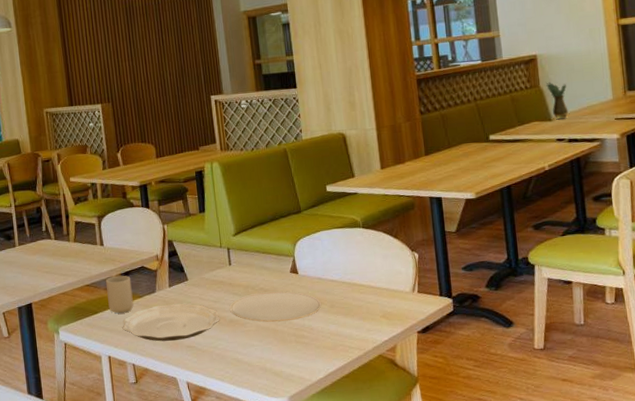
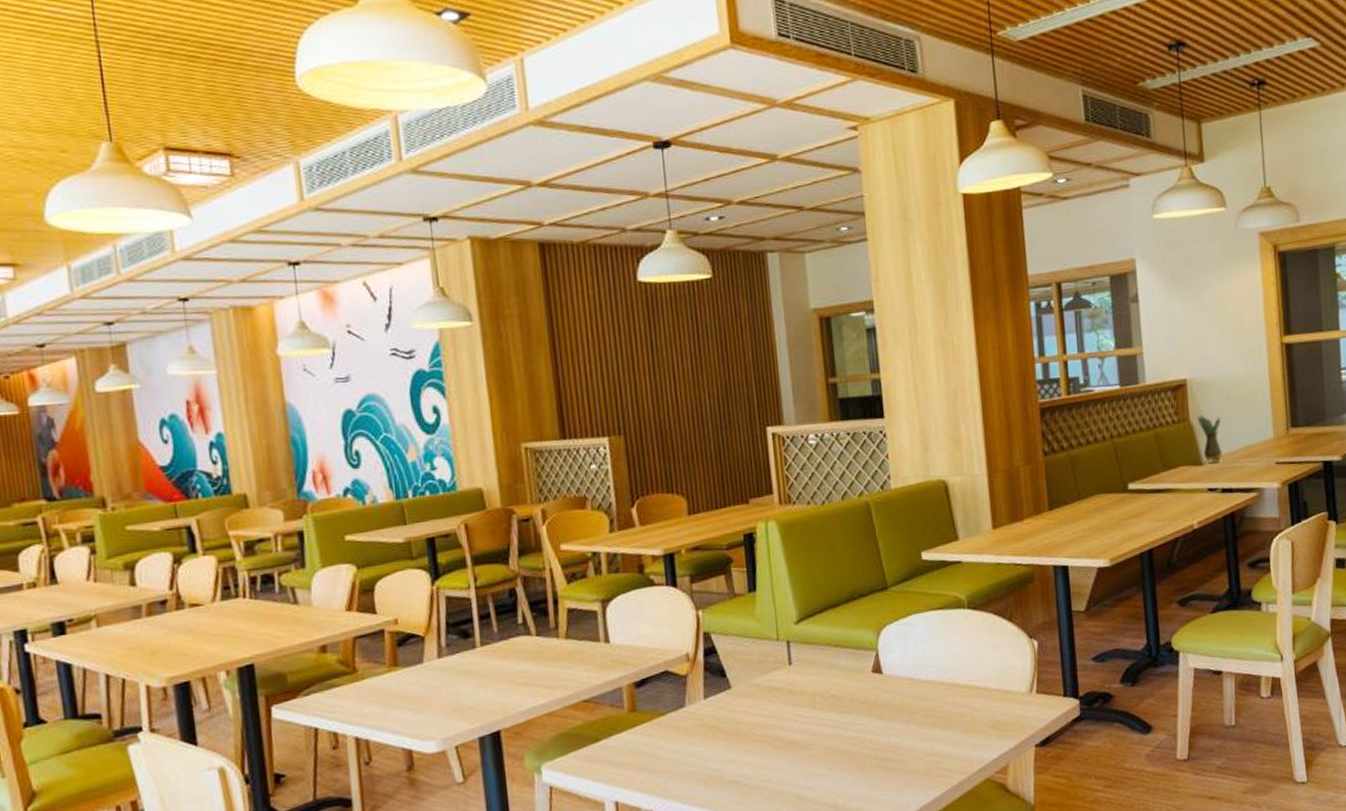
cup: present [106,275,134,314] -> none [613,684,653,740]
plate: present [122,303,220,342] -> none [636,721,776,777]
plate: present [229,291,322,322] -> none [788,697,913,743]

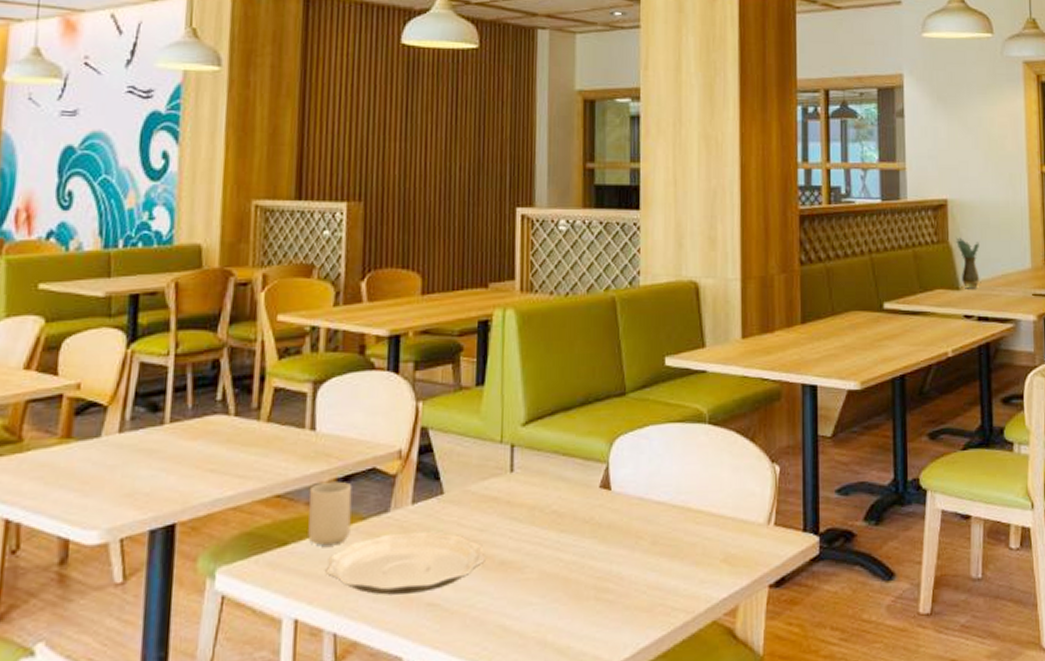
cup: none [613,684,653,740] -> present [308,481,352,546]
plate: none [636,721,776,777] -> present [325,531,485,595]

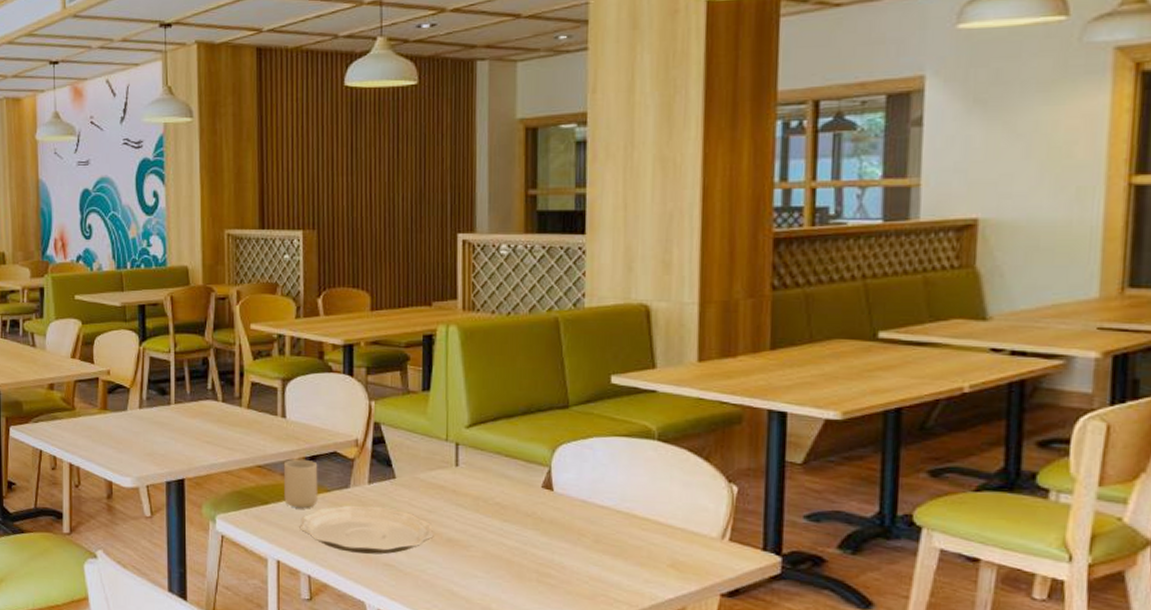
vase: present [956,237,980,289] -> none [987,262,1021,320]

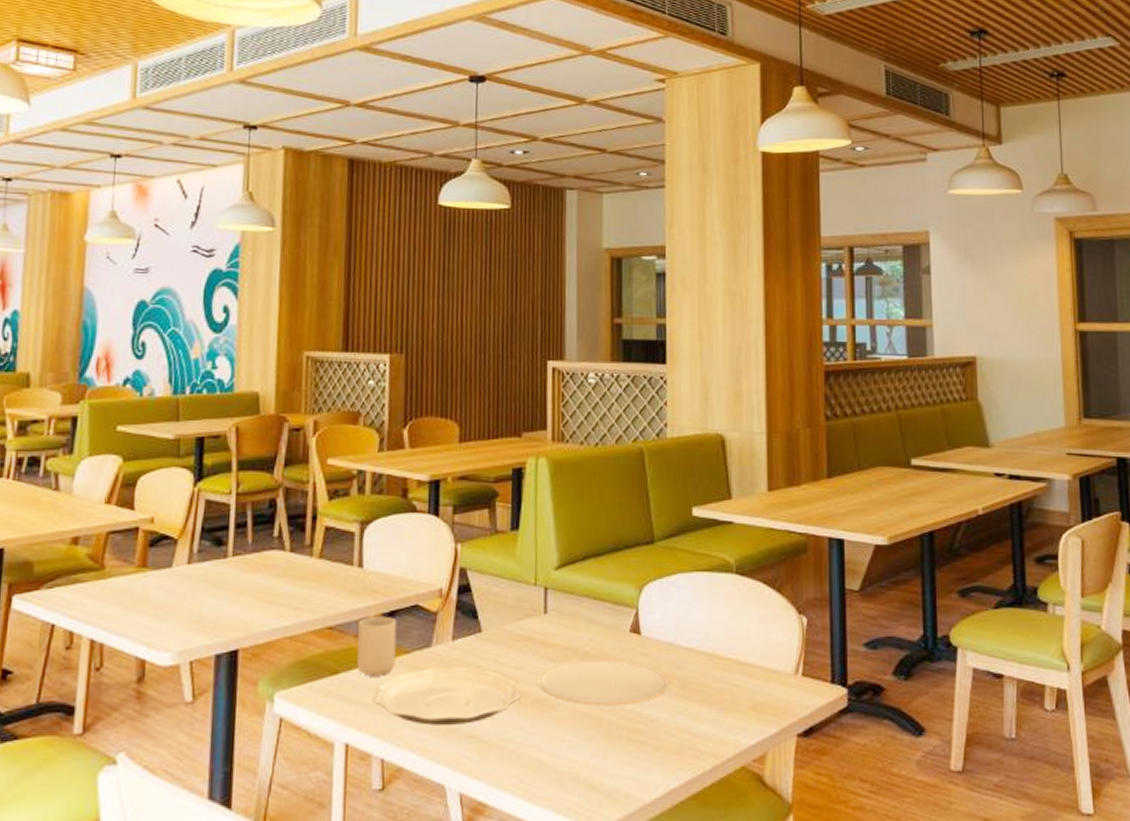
plate: none [449,508,582,552] -> present [537,658,669,707]

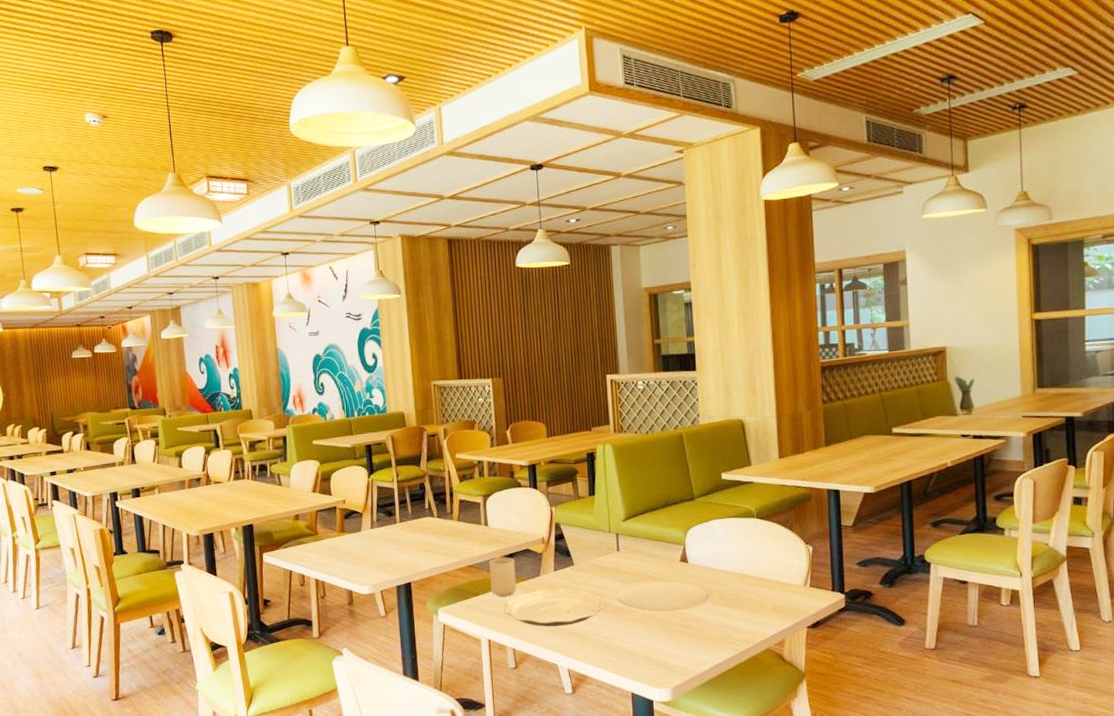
vase: none [986,395,1011,447] -> present [954,375,975,415]

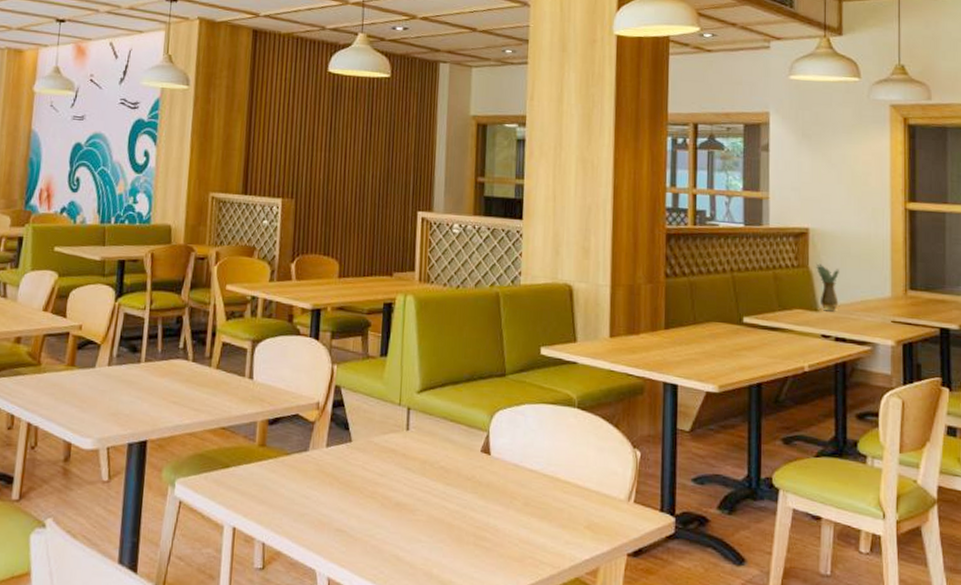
cup: present [489,557,517,597] -> none [245,421,280,473]
plate: present [504,588,605,627] -> none [257,468,384,520]
plate: present [615,579,711,612] -> none [398,471,514,516]

